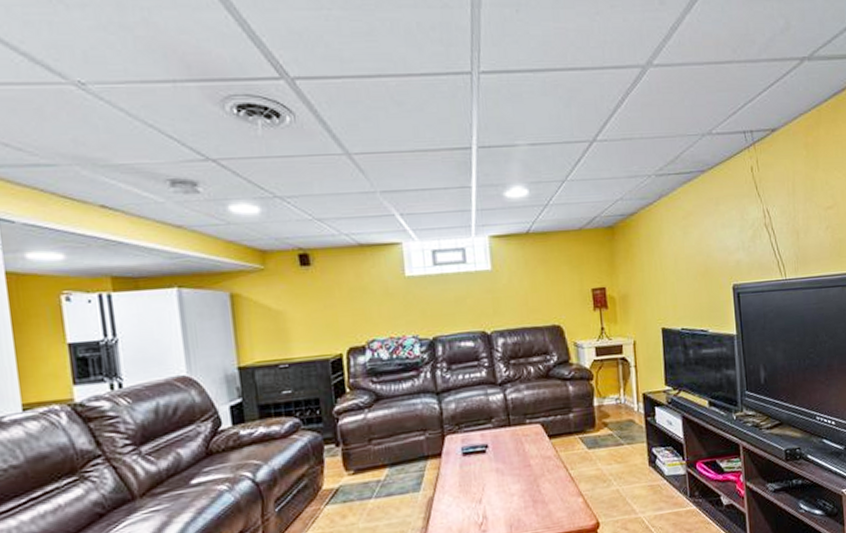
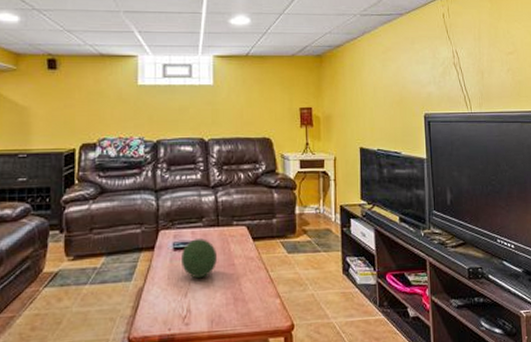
decorative orb: none [471,440,511,484] -> present [180,239,217,279]

